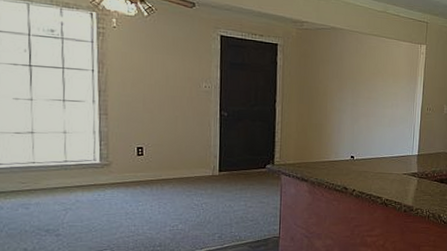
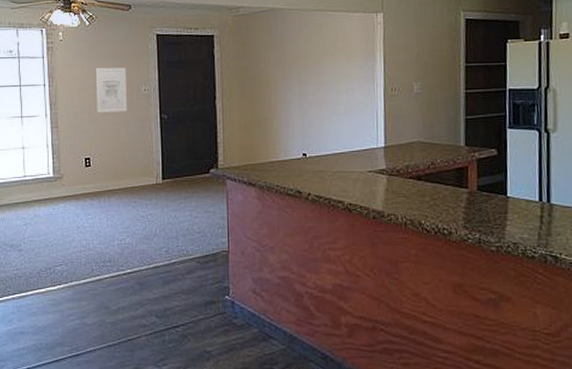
wall art: none [152,59,187,106] -> present [95,67,128,113]

